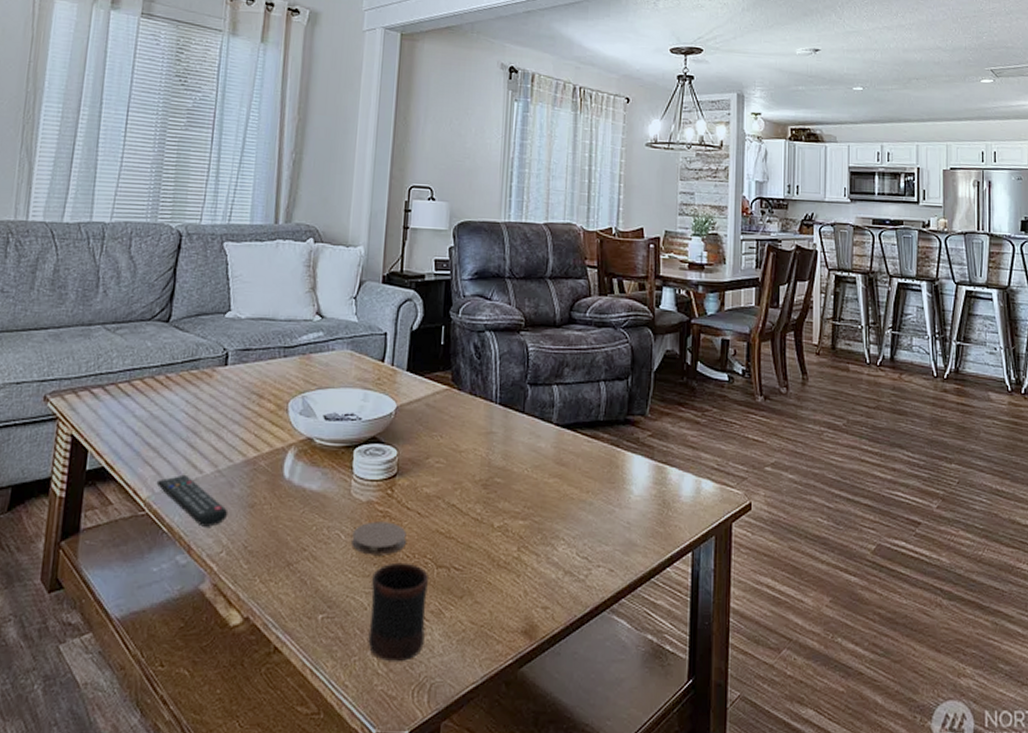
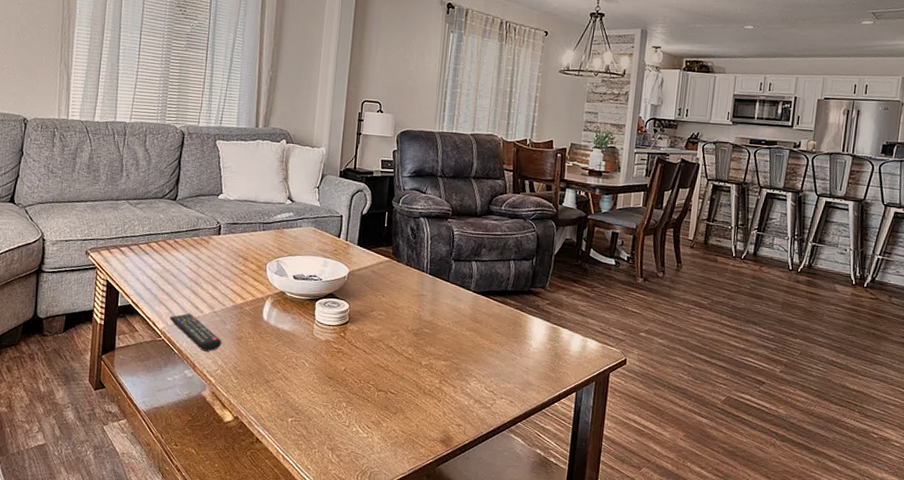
coaster: present [352,521,407,556] -> none [313,355,355,380]
mug: present [368,562,428,662] -> none [325,385,371,456]

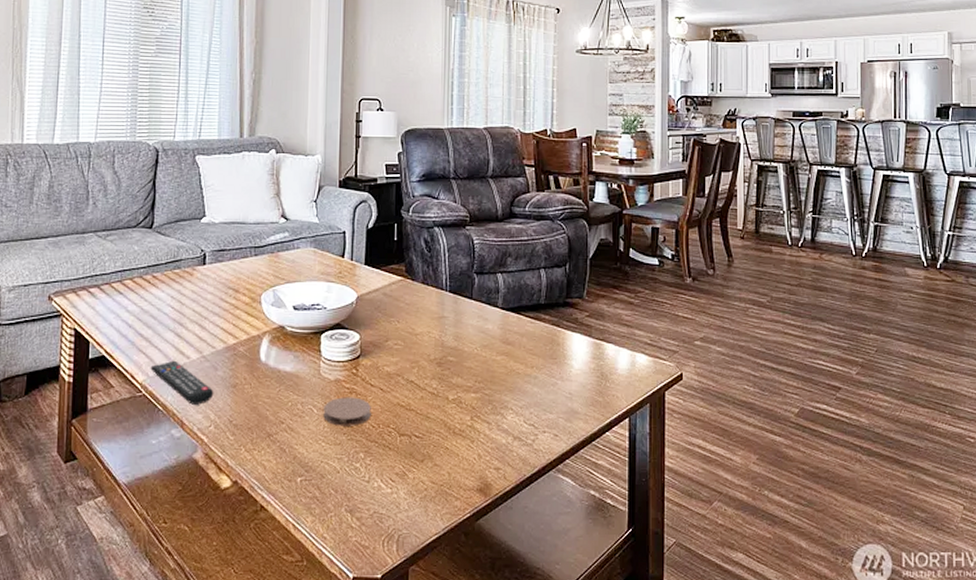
coaster: none [313,355,355,380] -> present [323,397,371,426]

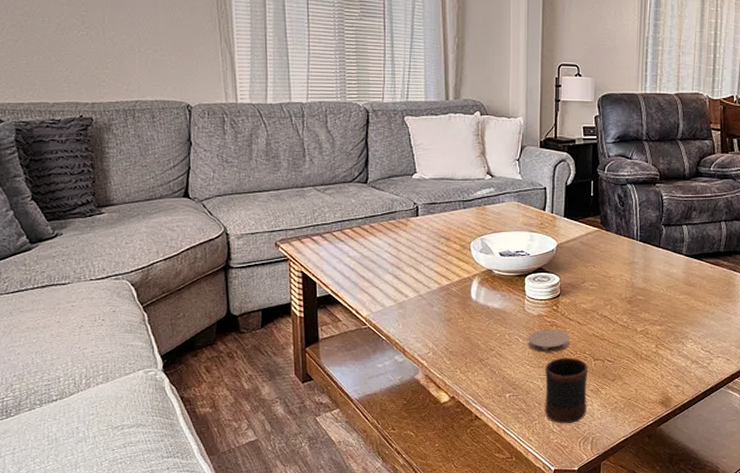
remote control: present [150,360,214,405] -> none [373,298,431,335]
mug: none [342,432,392,517] -> present [545,357,588,424]

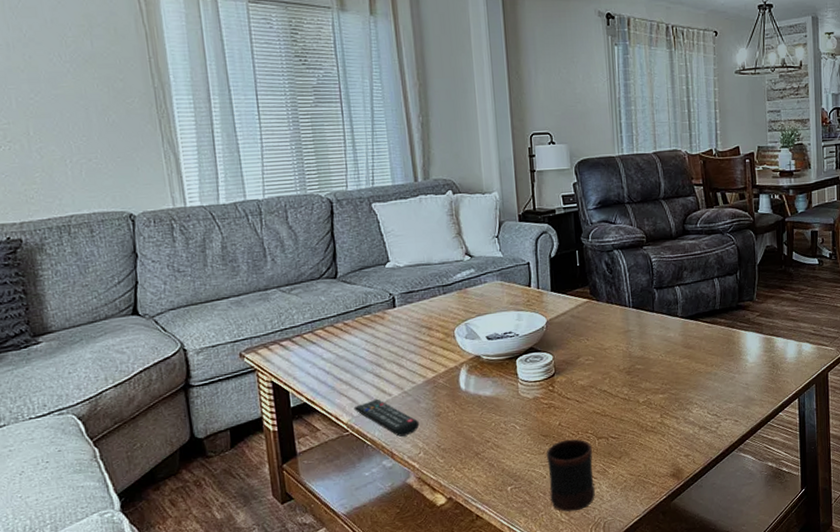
remote control: none [373,298,431,335] -> present [353,398,420,437]
coaster: present [528,329,570,353] -> none [525,410,570,438]

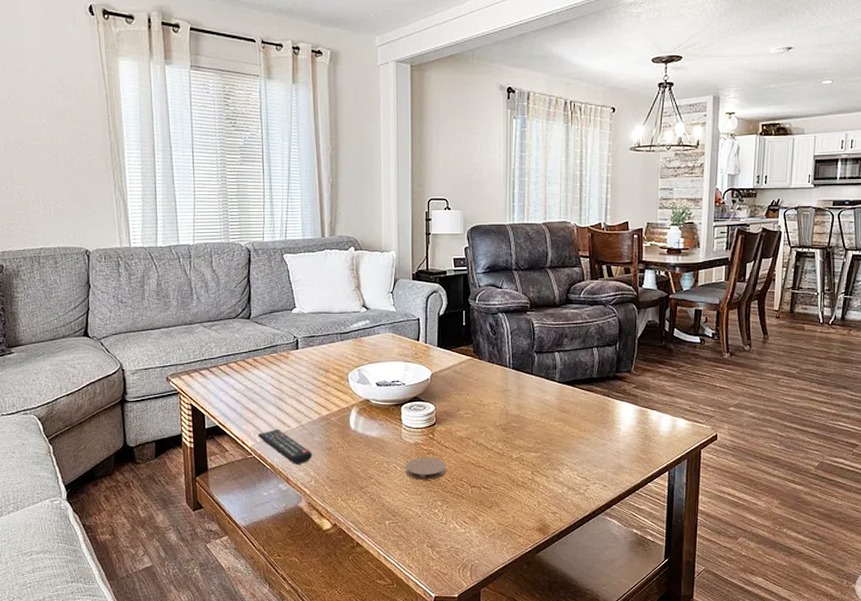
coaster: none [525,410,570,438] -> present [406,457,446,480]
mug: present [547,439,595,512] -> none [423,484,465,551]

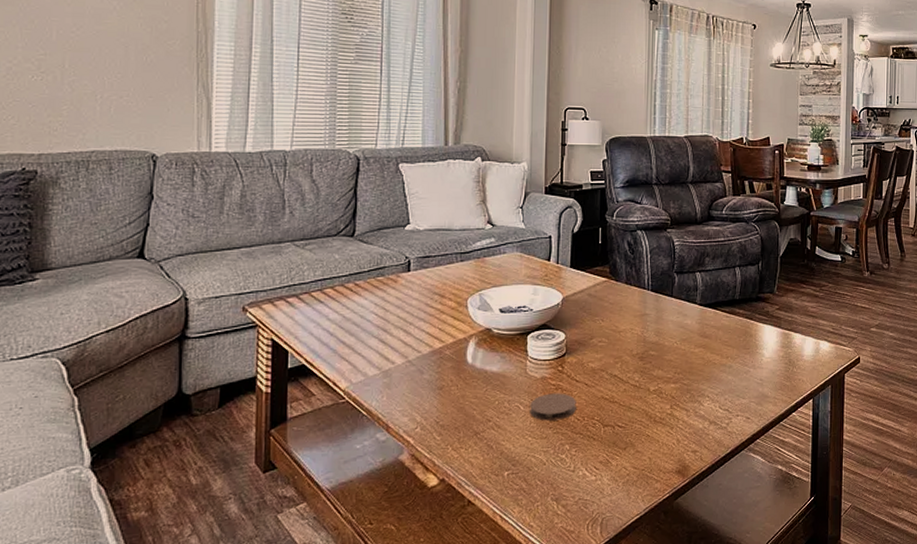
remote control: present [257,429,313,464] -> none [353,366,420,409]

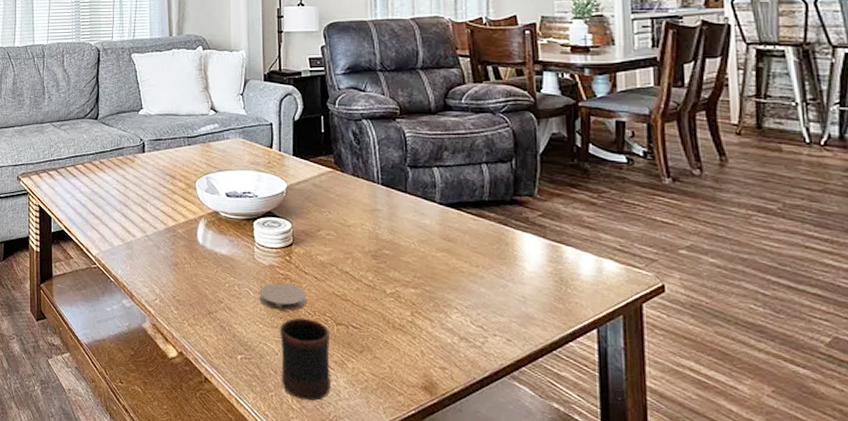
mug: none [548,424,596,505] -> present [280,318,331,401]

